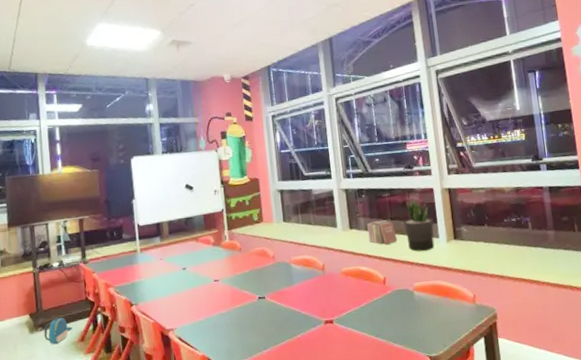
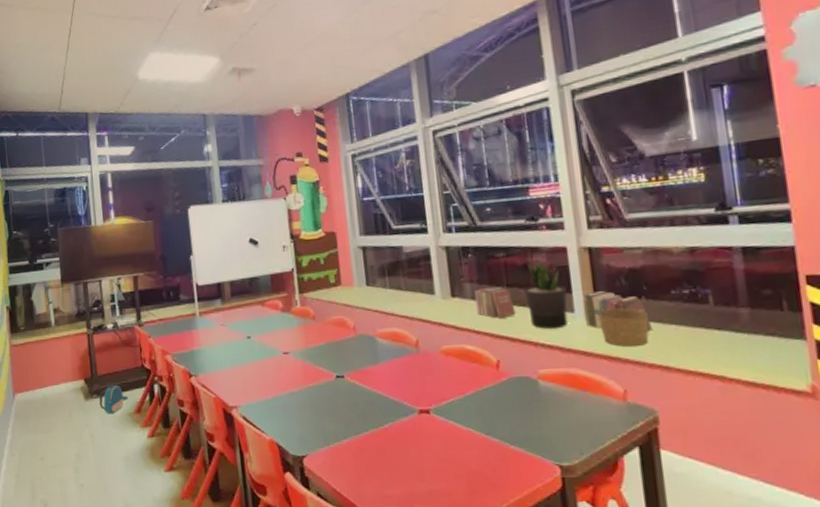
books: none [444,220,492,250] -> present [582,290,653,331]
basket: none [454,232,490,263] -> present [597,306,649,347]

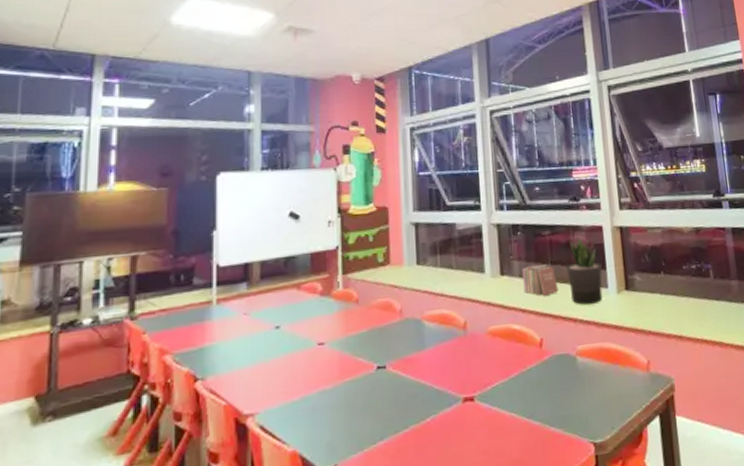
backpack: present [99,384,128,413] -> none [54,400,101,442]
books: present [582,290,653,331] -> none [614,266,670,304]
basket: present [597,306,649,347] -> none [626,281,667,319]

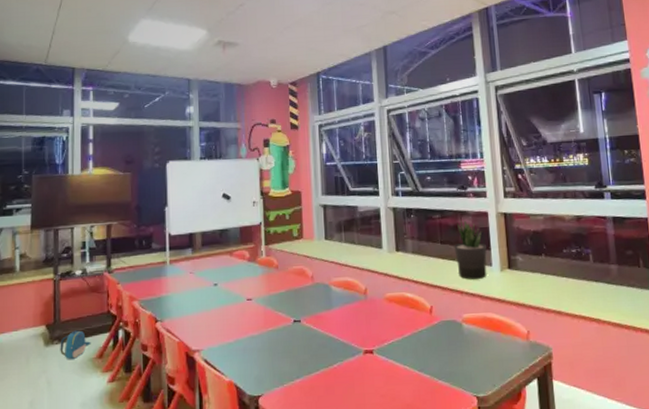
backpack: none [54,400,101,442] -> present [60,330,91,359]
books: present [522,264,559,296] -> none [415,243,447,270]

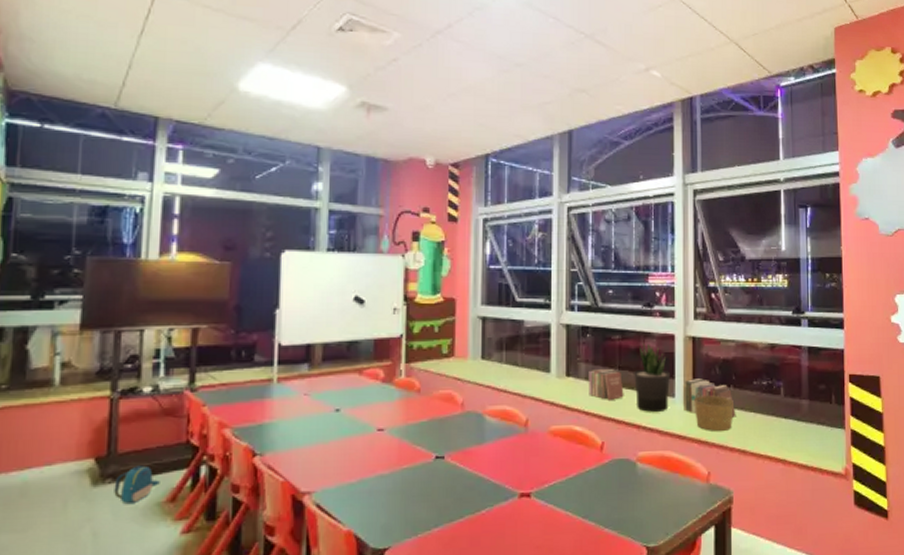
books: none [415,243,447,270] -> present [589,368,624,400]
books: none [498,248,550,282] -> present [682,377,736,418]
basket: none [509,261,547,295] -> present [693,393,734,431]

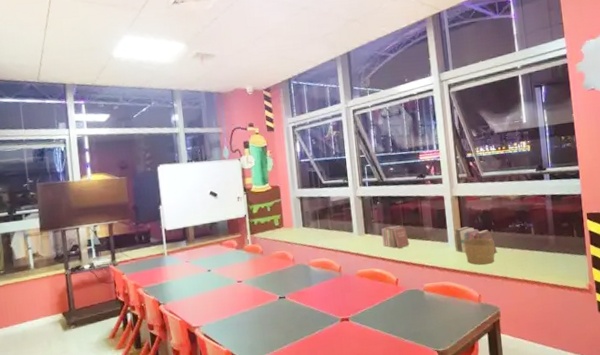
backpack: present [114,465,160,503] -> none [76,316,104,341]
planter: present [634,343,671,412] -> none [415,204,444,255]

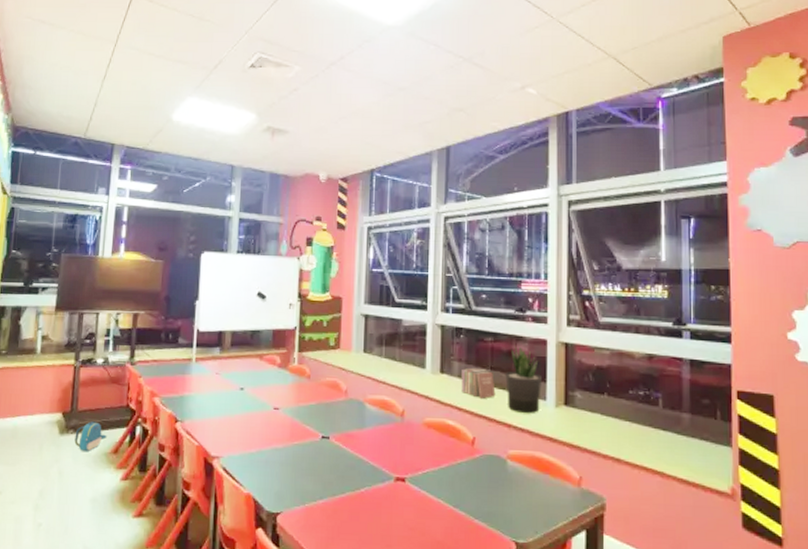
backpack: none [76,316,104,341] -> present [74,421,107,451]
planter: none [415,204,444,255] -> present [505,346,543,413]
books: present [453,226,497,254] -> none [554,383,610,425]
basket: present [463,237,495,265] -> none [565,398,607,437]

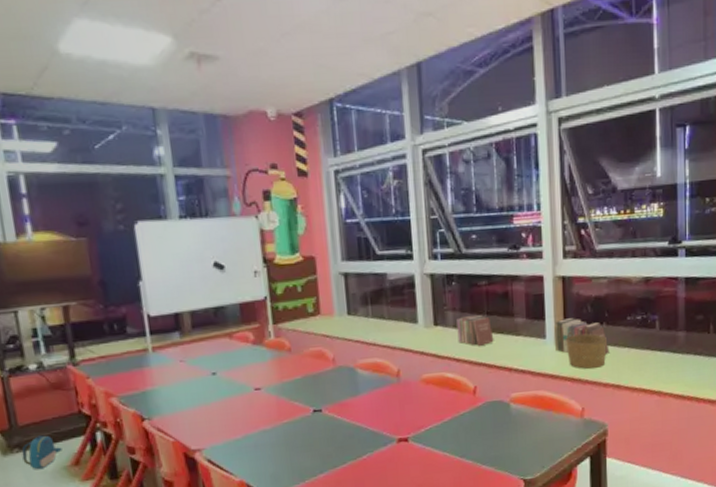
planter: present [505,346,543,413] -> none [503,286,541,355]
books: none [554,383,610,425] -> present [553,317,610,354]
basket: none [565,398,607,437] -> present [565,332,607,369]

